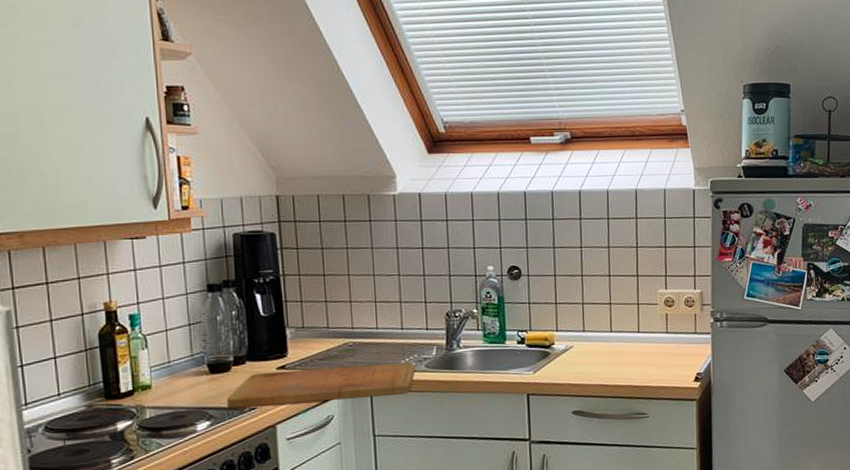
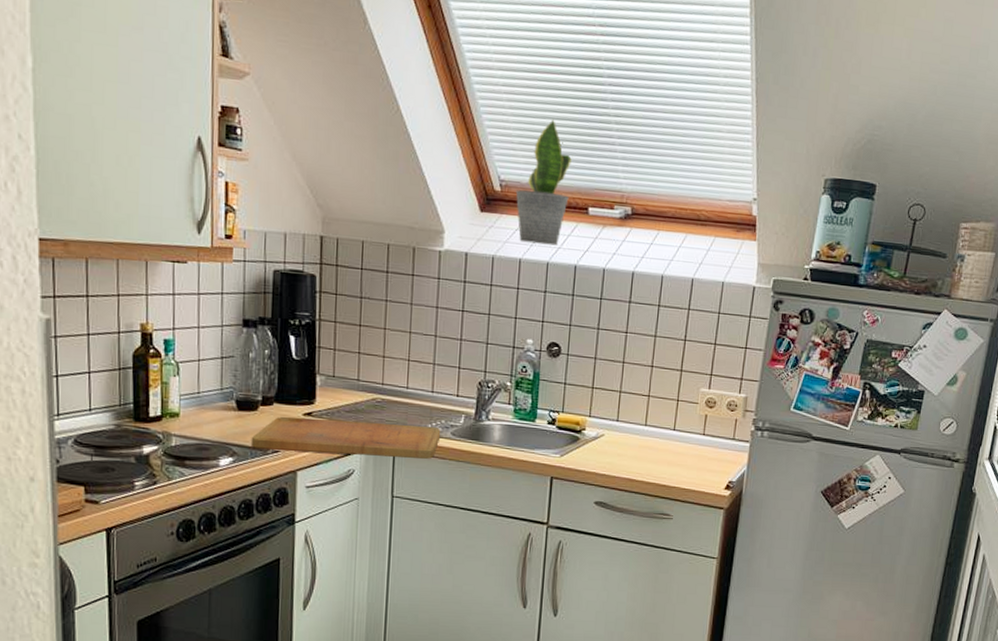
potted plant: none [459,61,511,177] -> present [515,119,573,246]

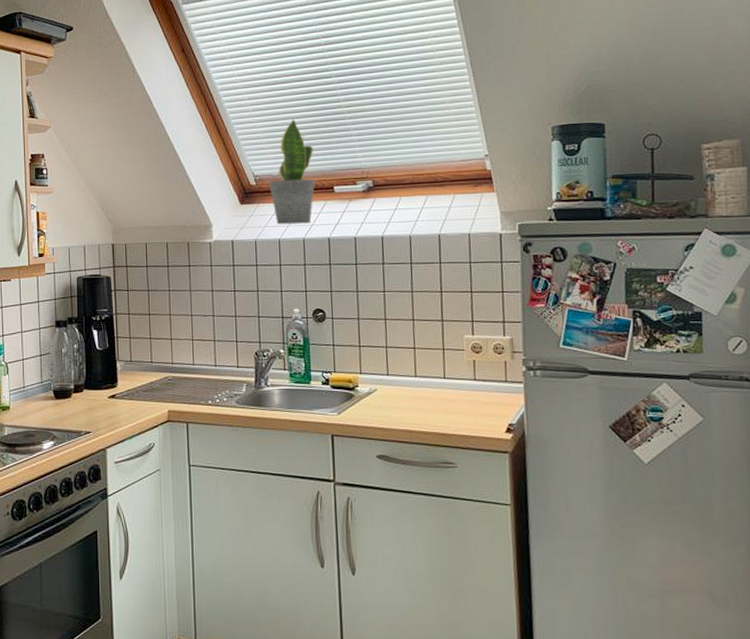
cutting board: present [251,416,441,460] -> none [67,398,227,431]

